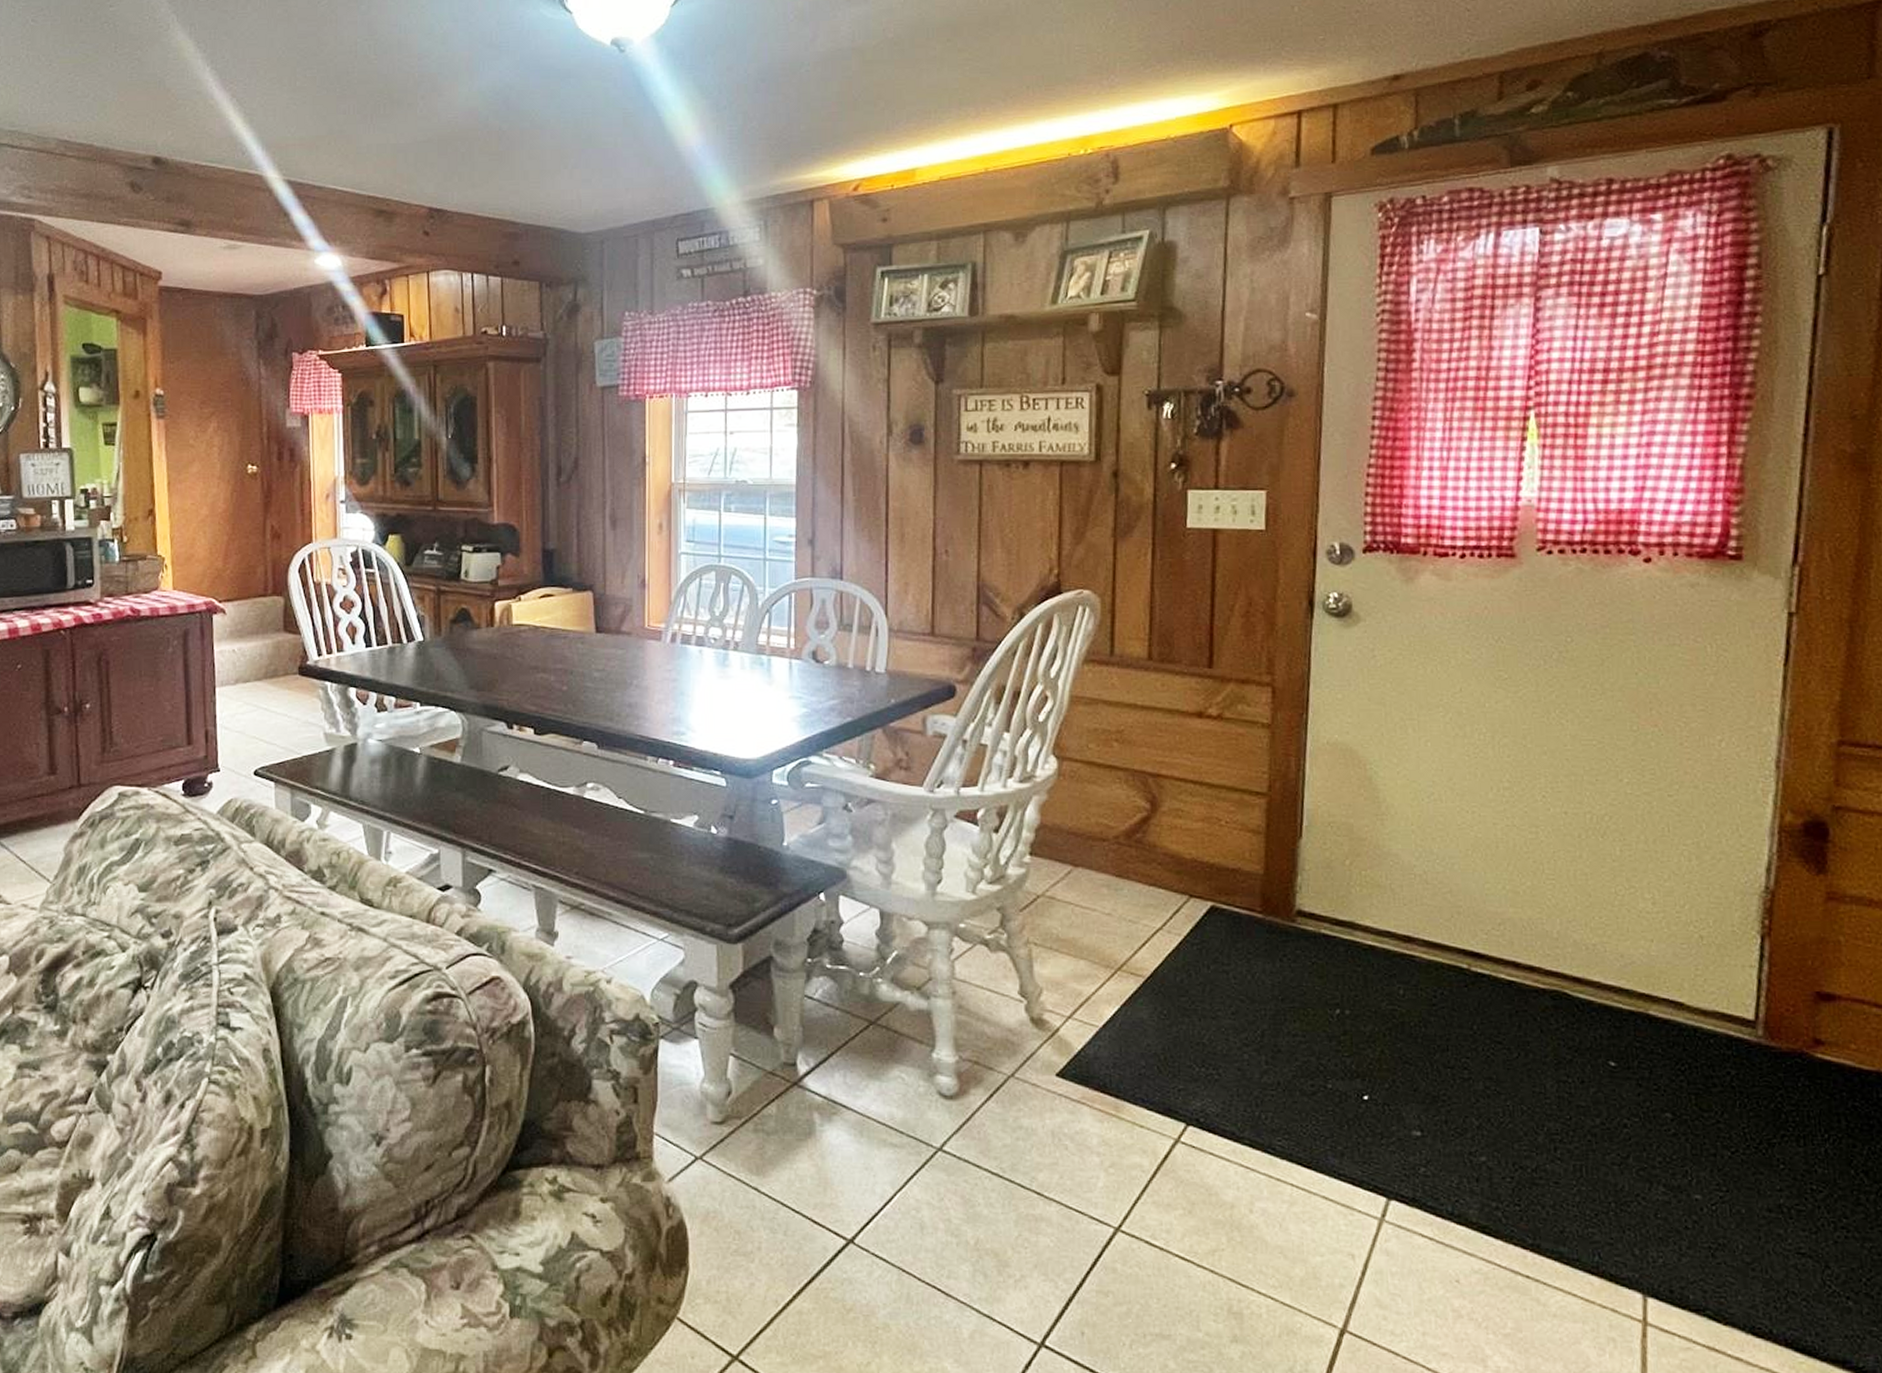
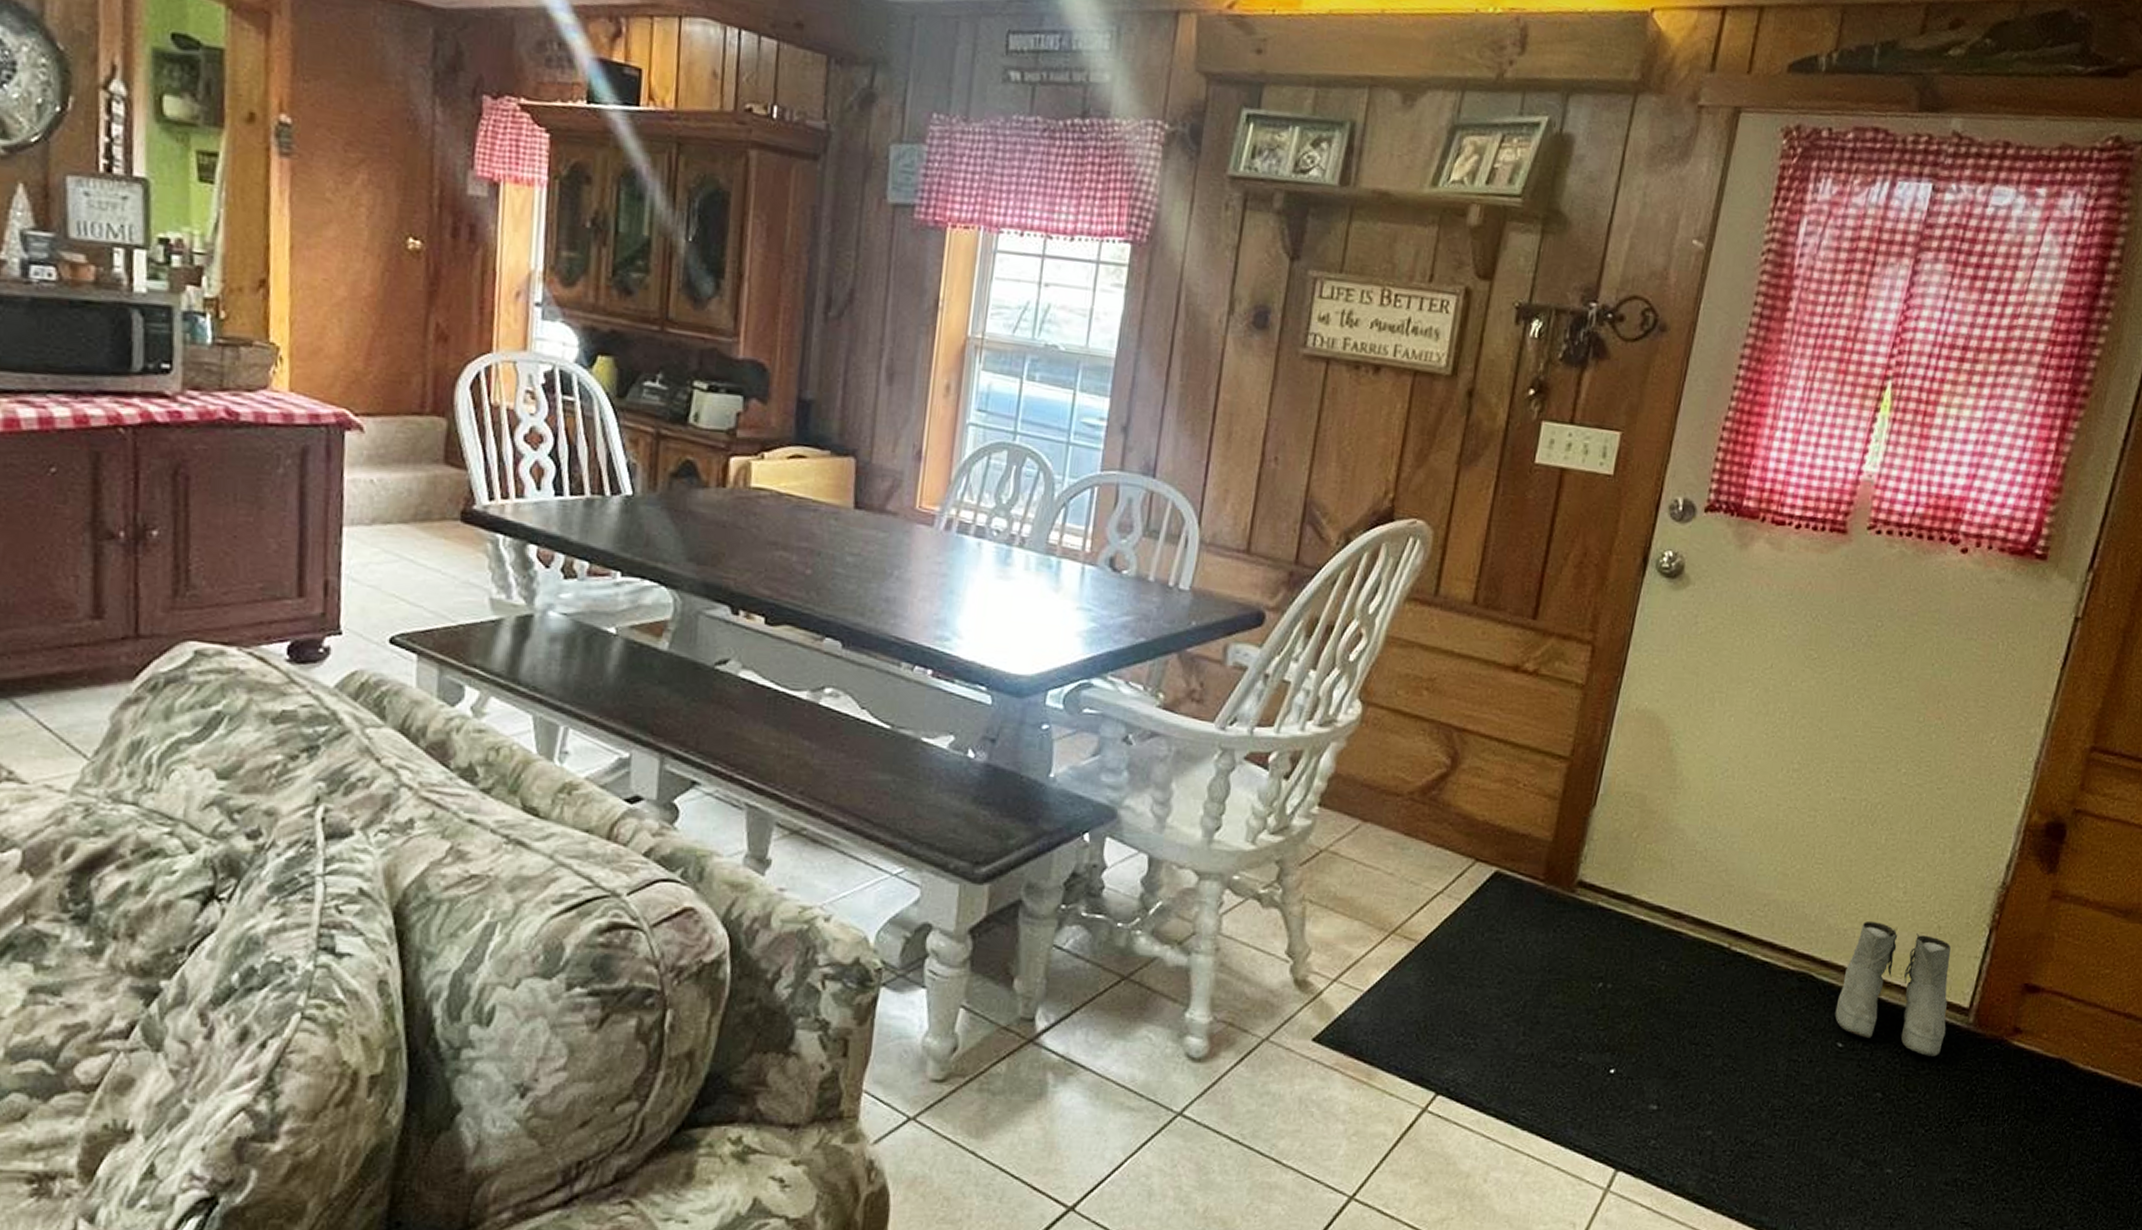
boots: none [1599,935,1733,1073] -> present [1835,922,1951,1057]

